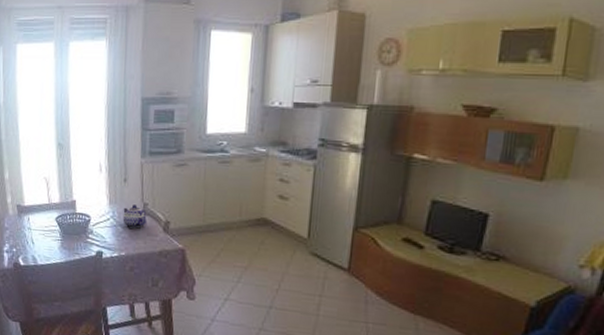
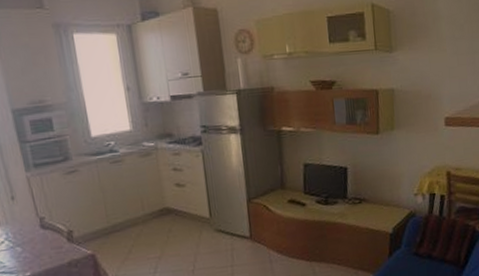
teapot: present [123,205,147,229] -> none [17,221,47,246]

